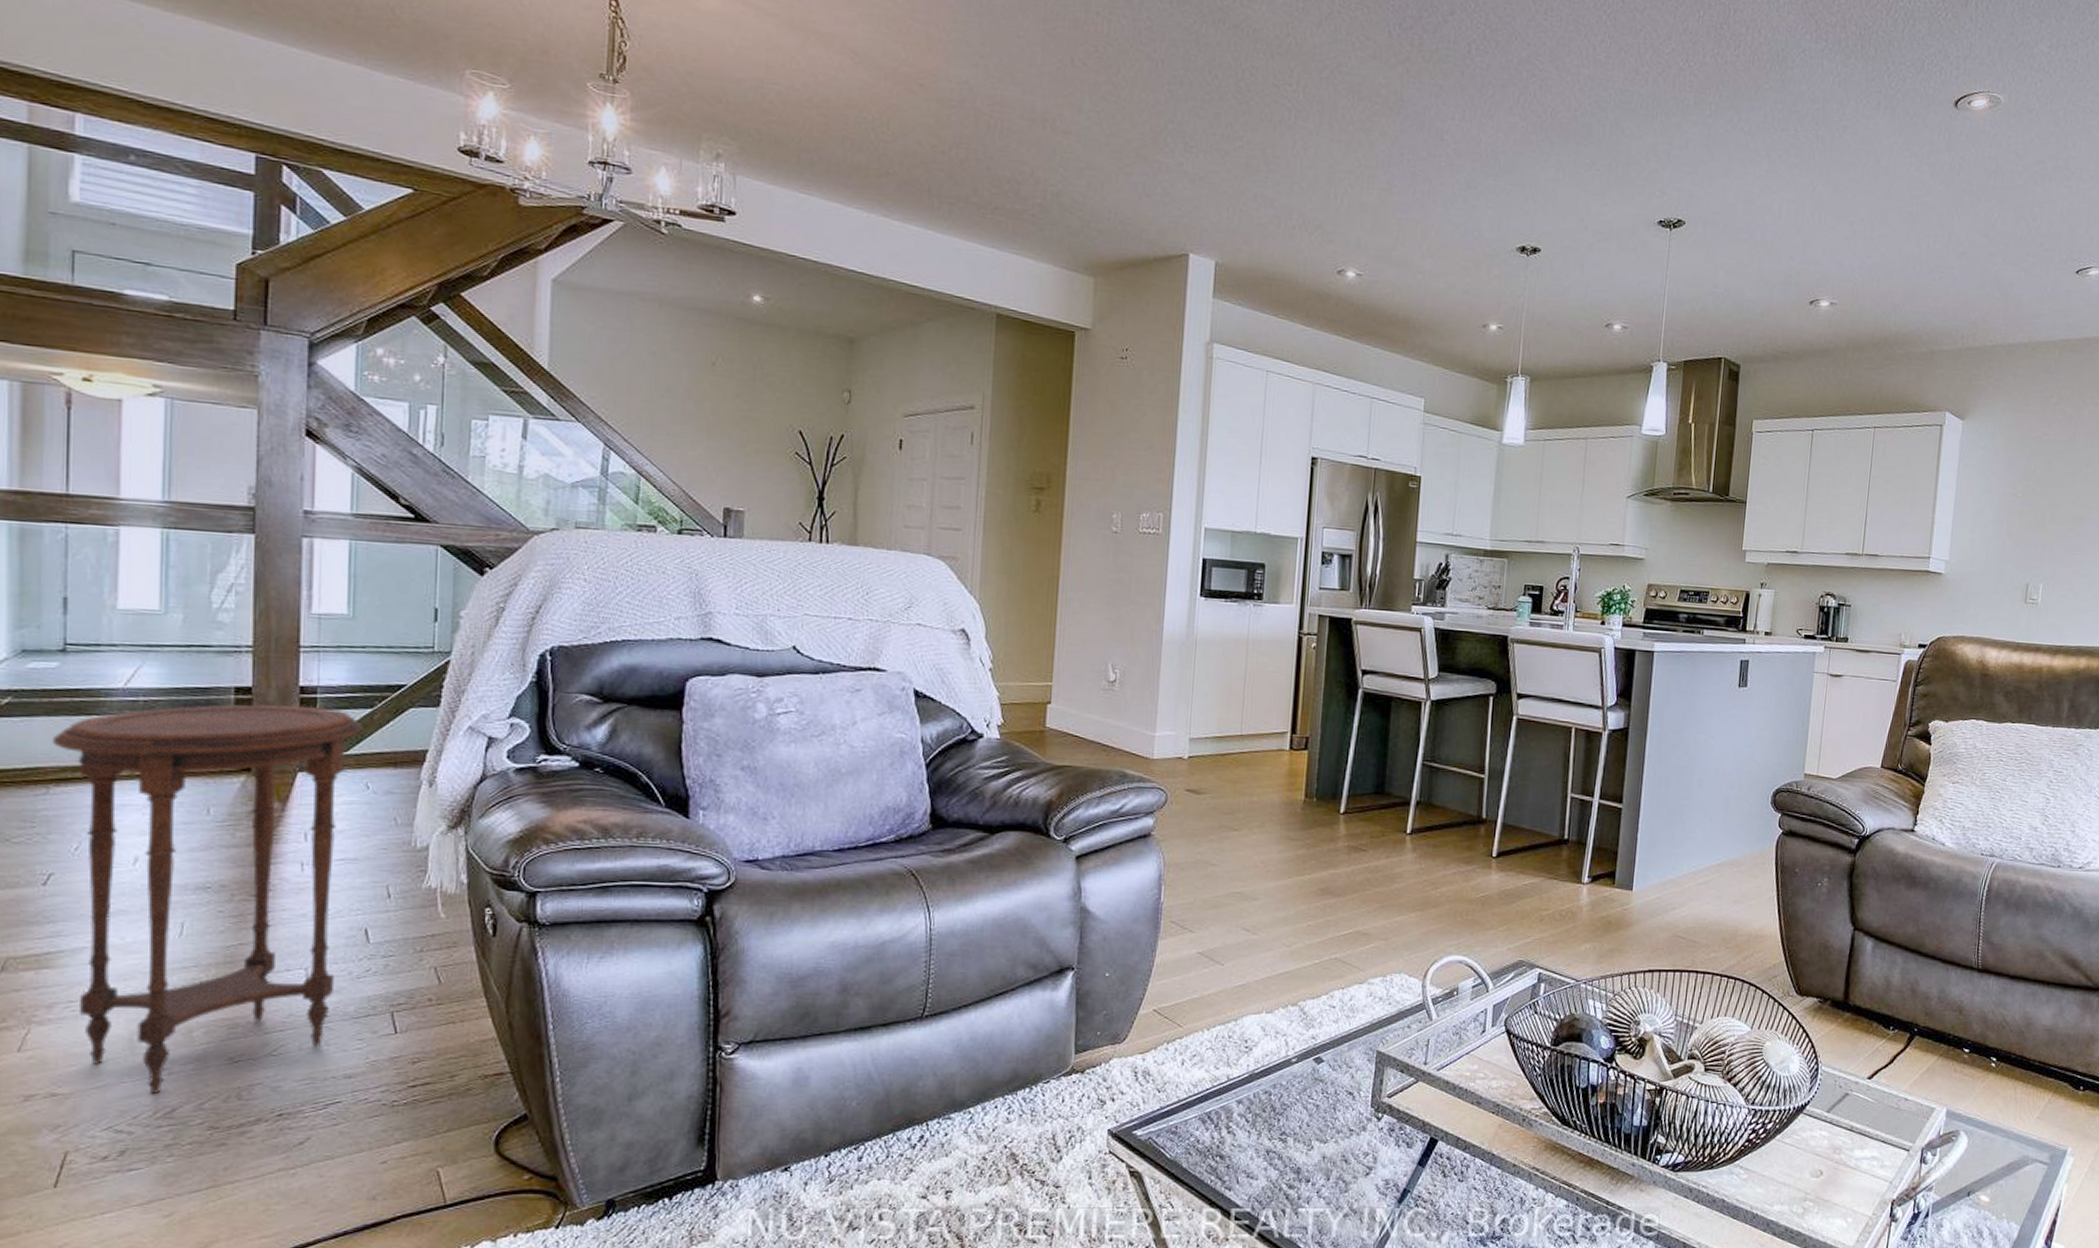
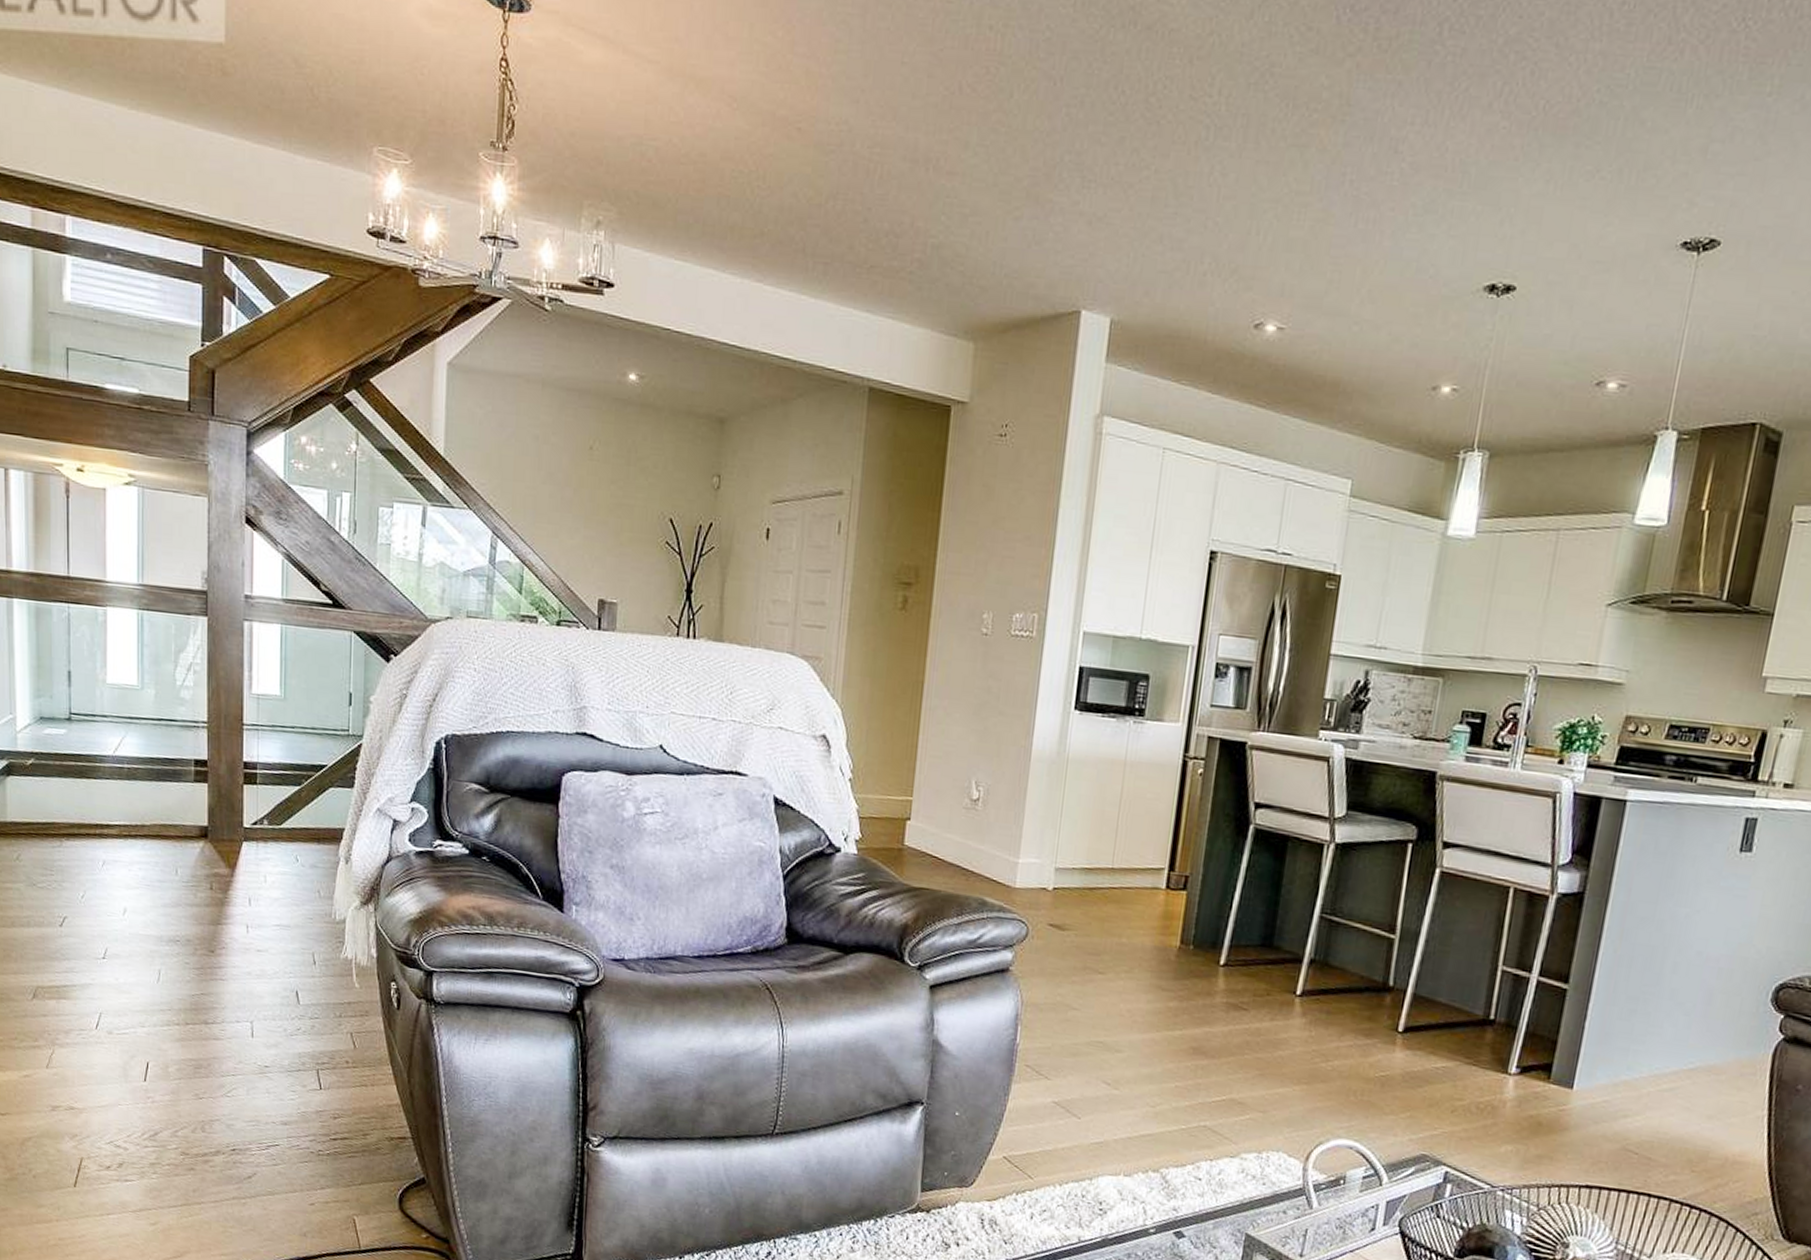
side table: present [51,704,363,1095] -> none [63,775,293,1118]

